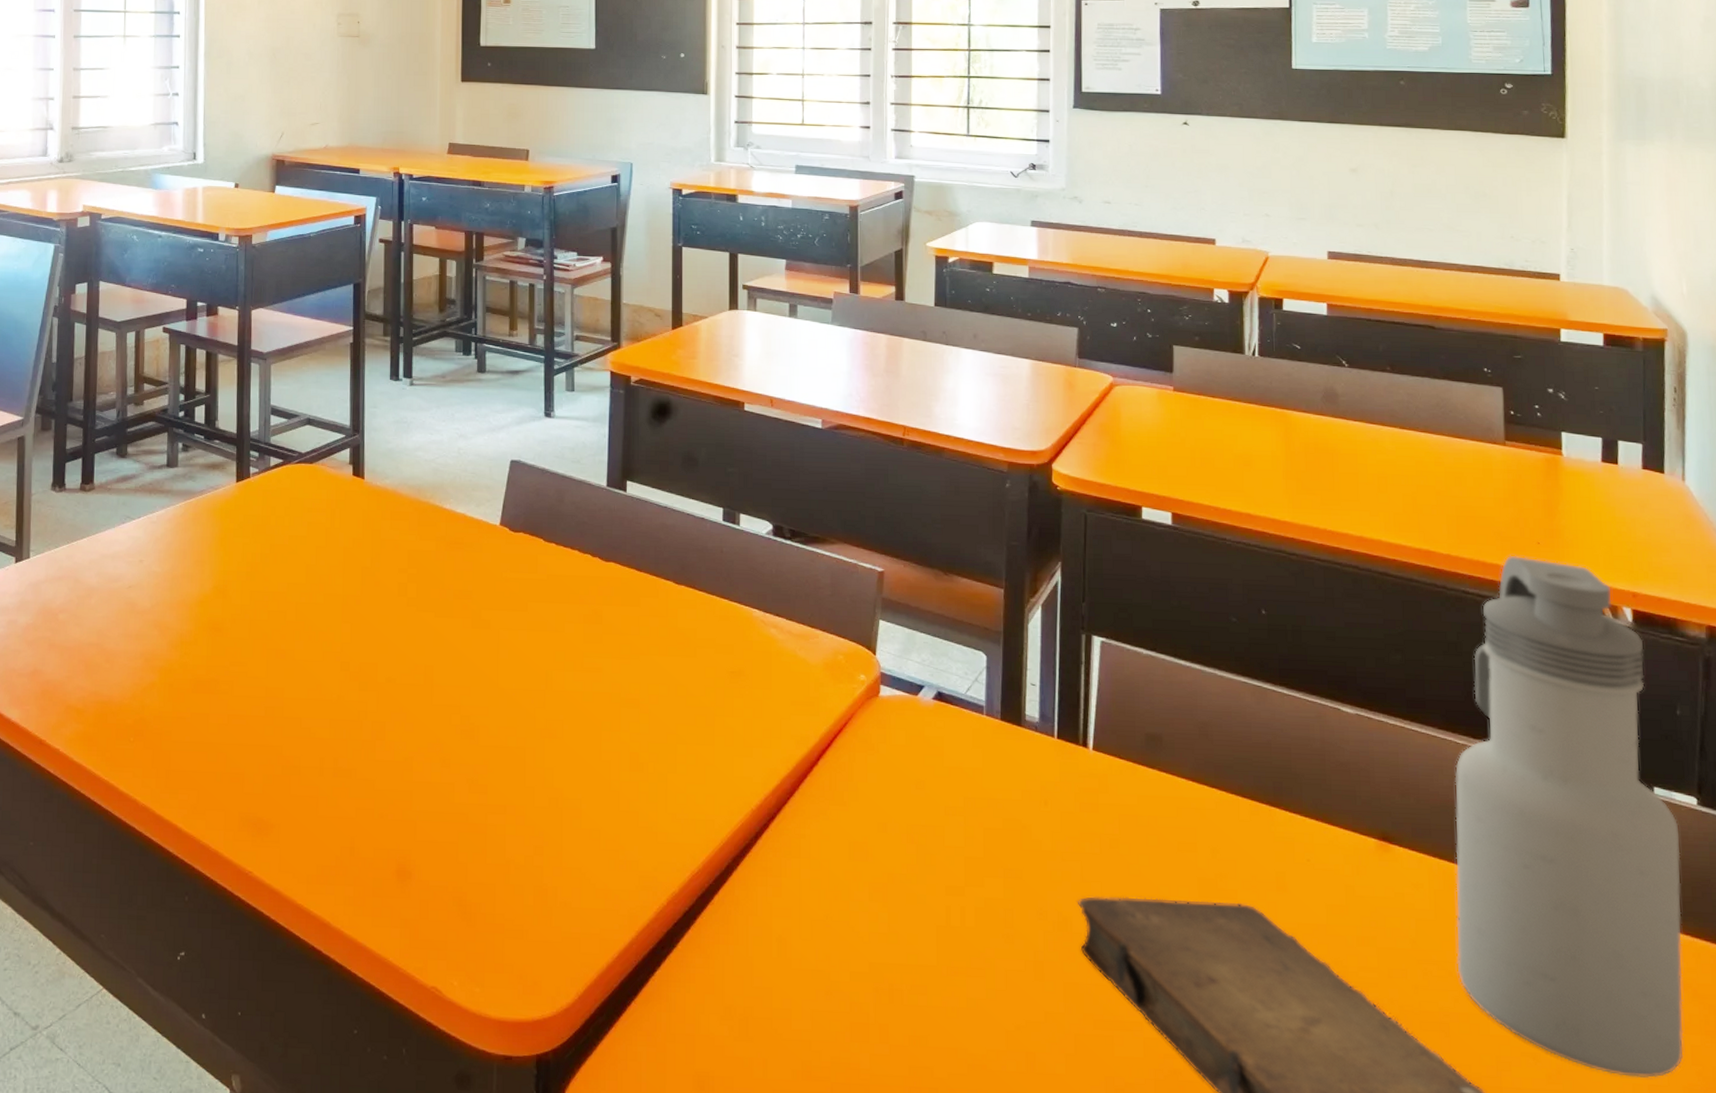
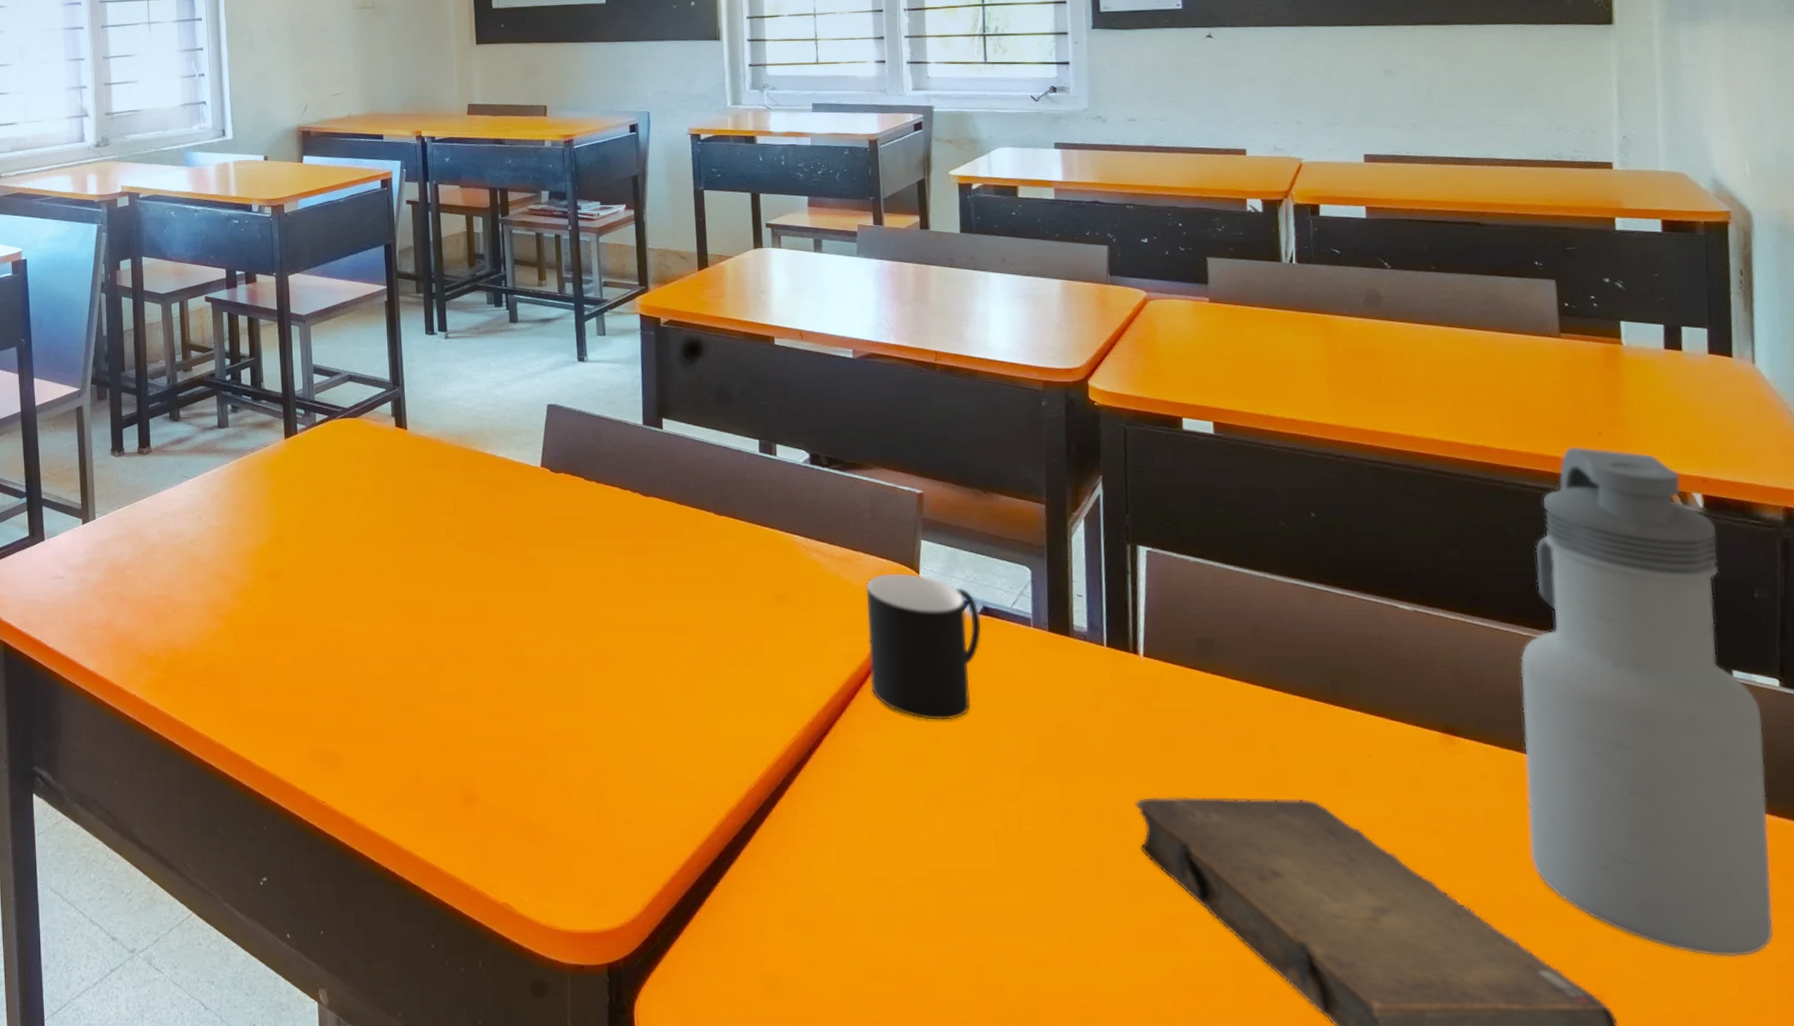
cup: none [821,653,935,809] -> present [865,573,982,720]

